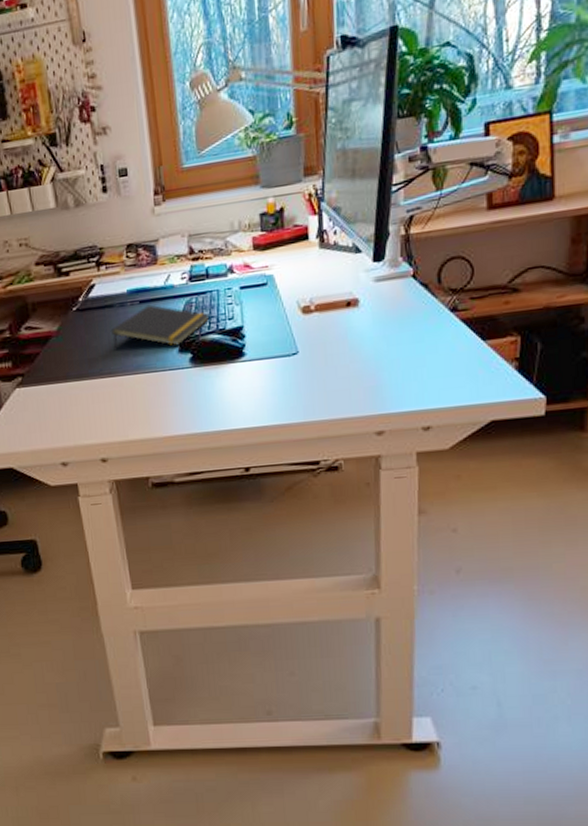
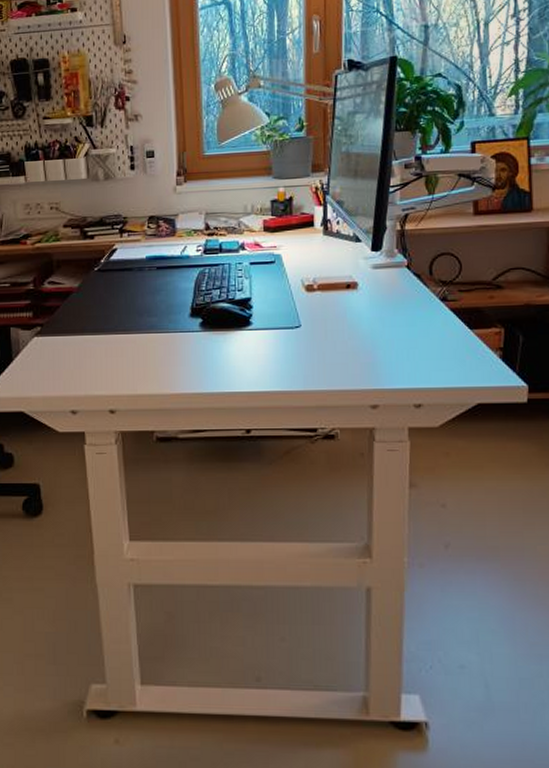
notepad: present [110,304,210,349] -> none [128,271,221,311]

